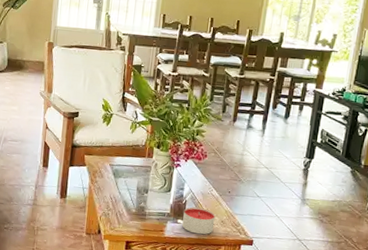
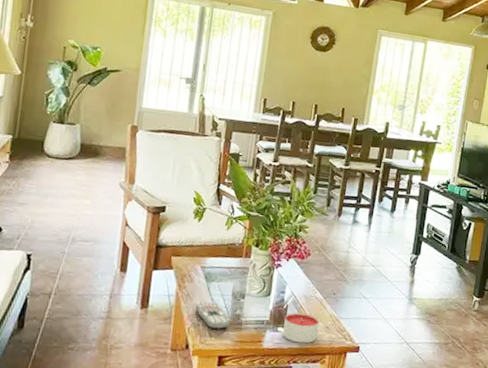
remote control: none [105,195,135,219] -> present [195,303,230,330]

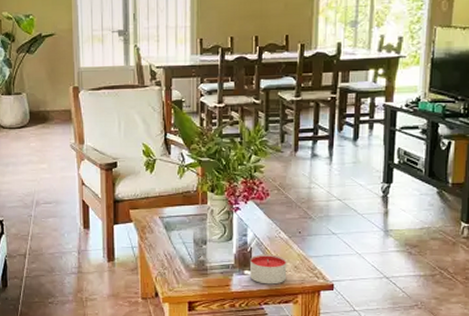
remote control: present [195,303,230,330] -> none [159,252,195,277]

